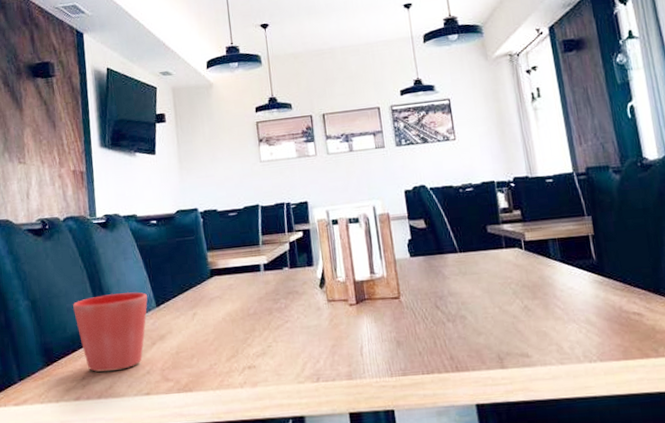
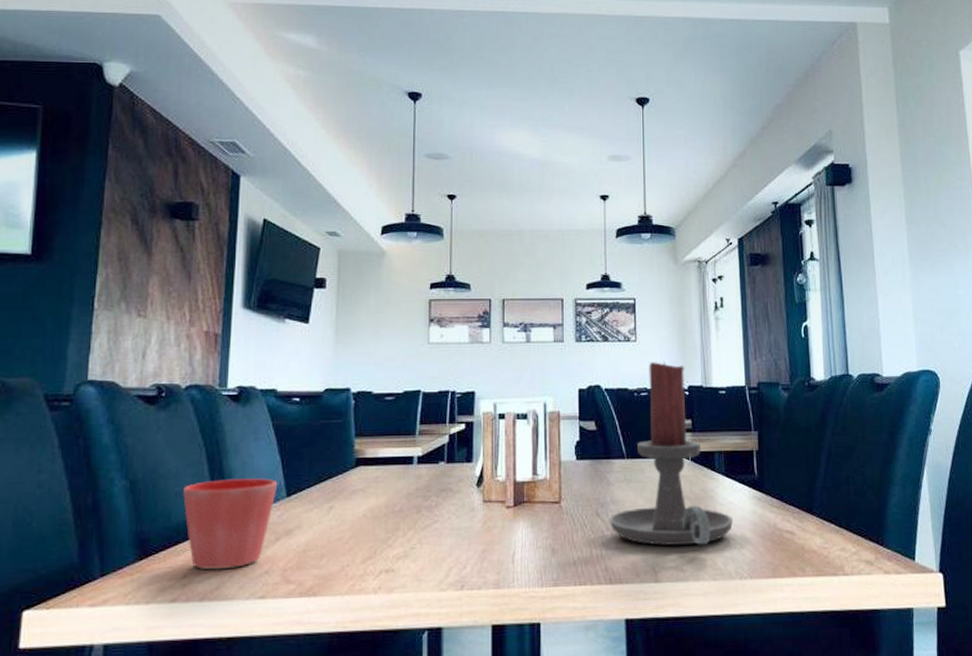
candle holder: none [448,156,576,333] -> present [609,361,734,546]

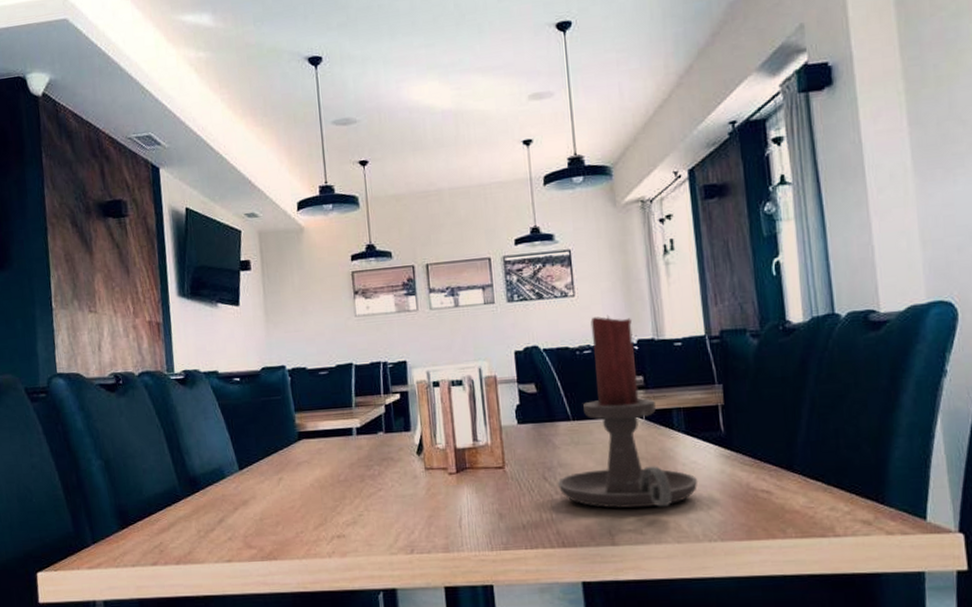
flower pot: present [183,478,277,570] -> none [149,454,230,537]

